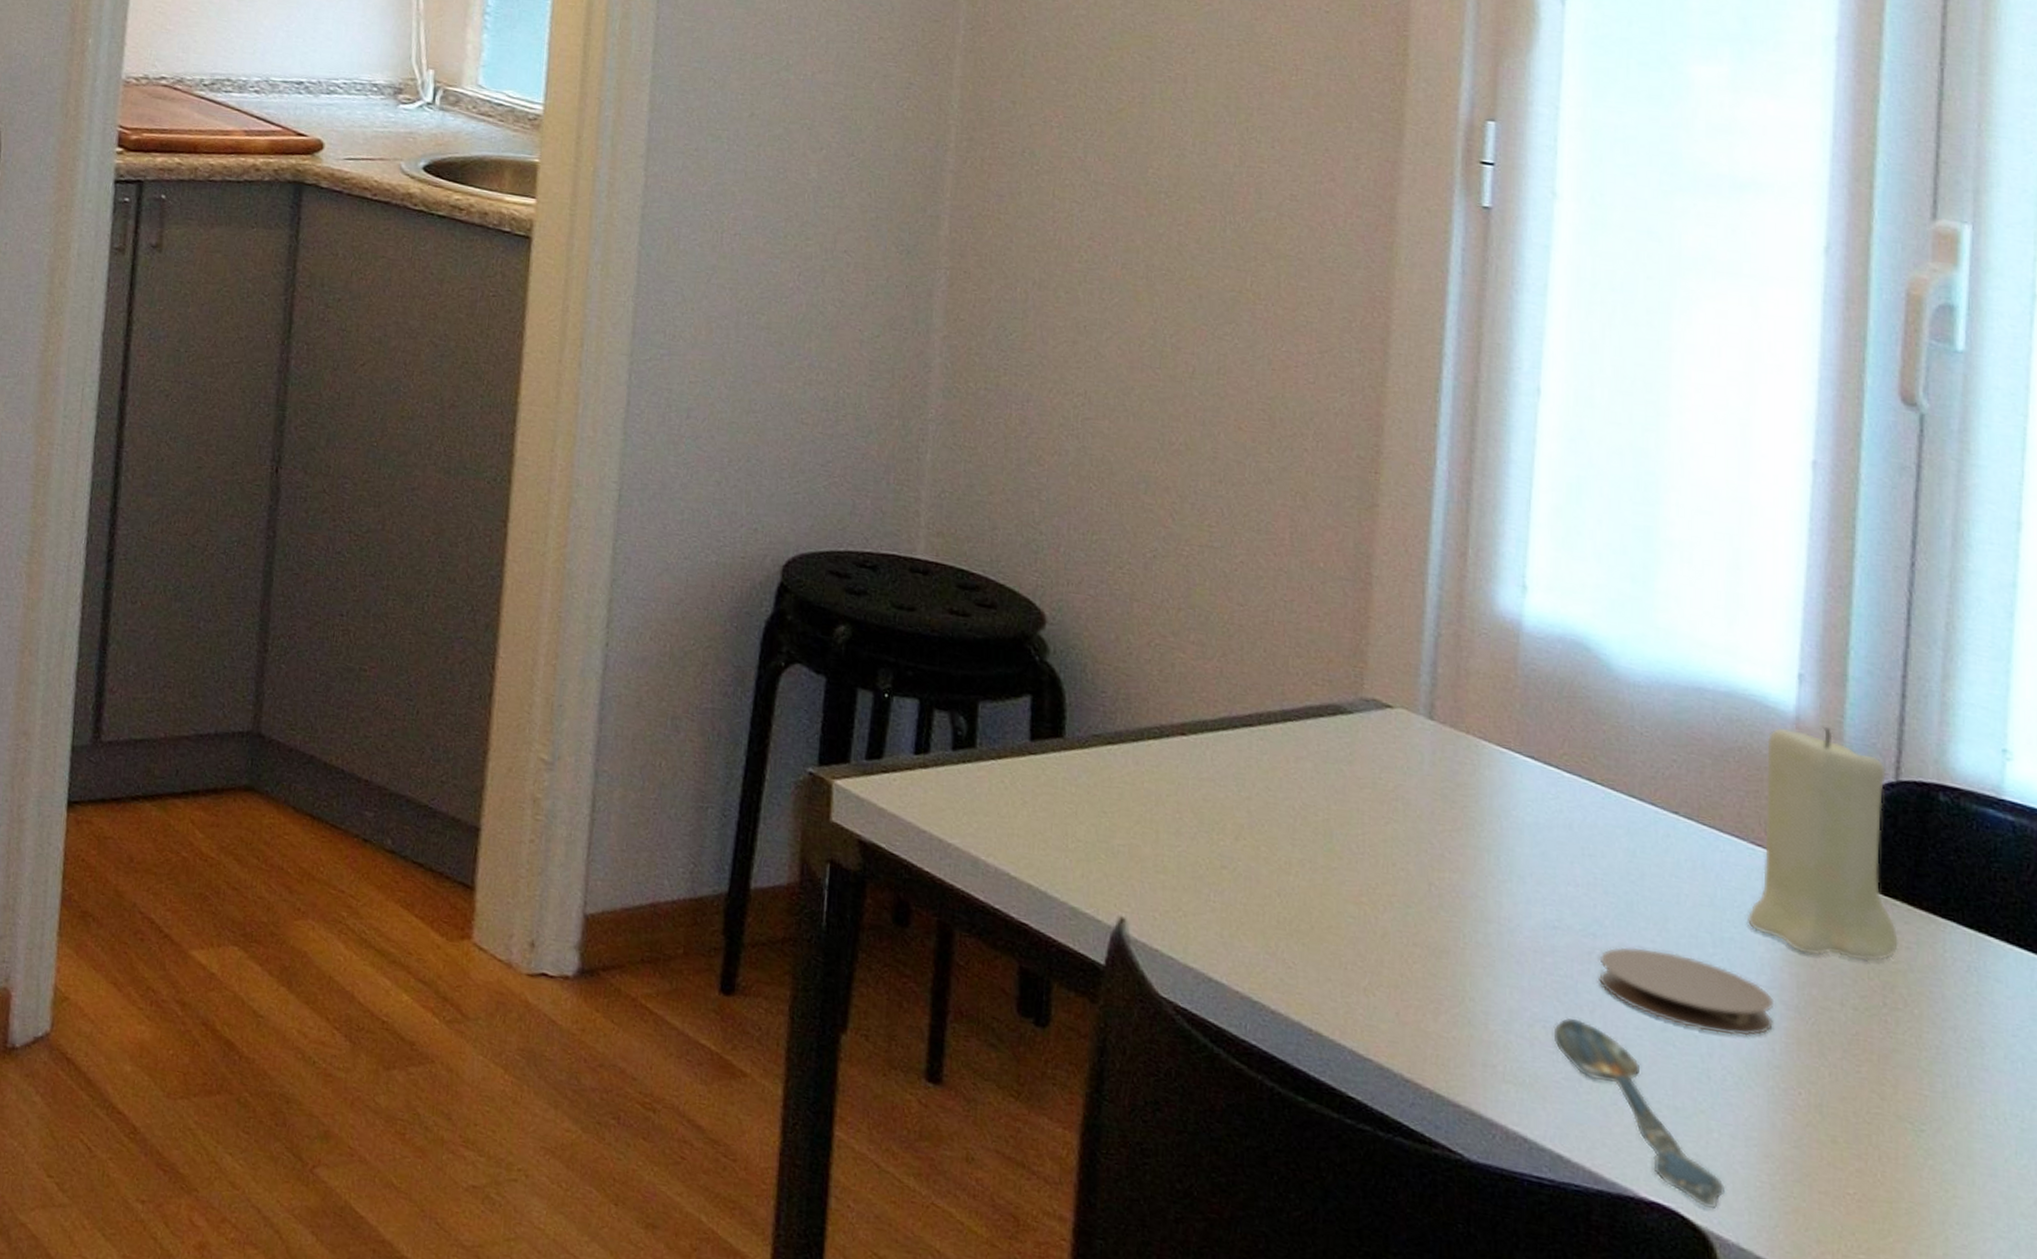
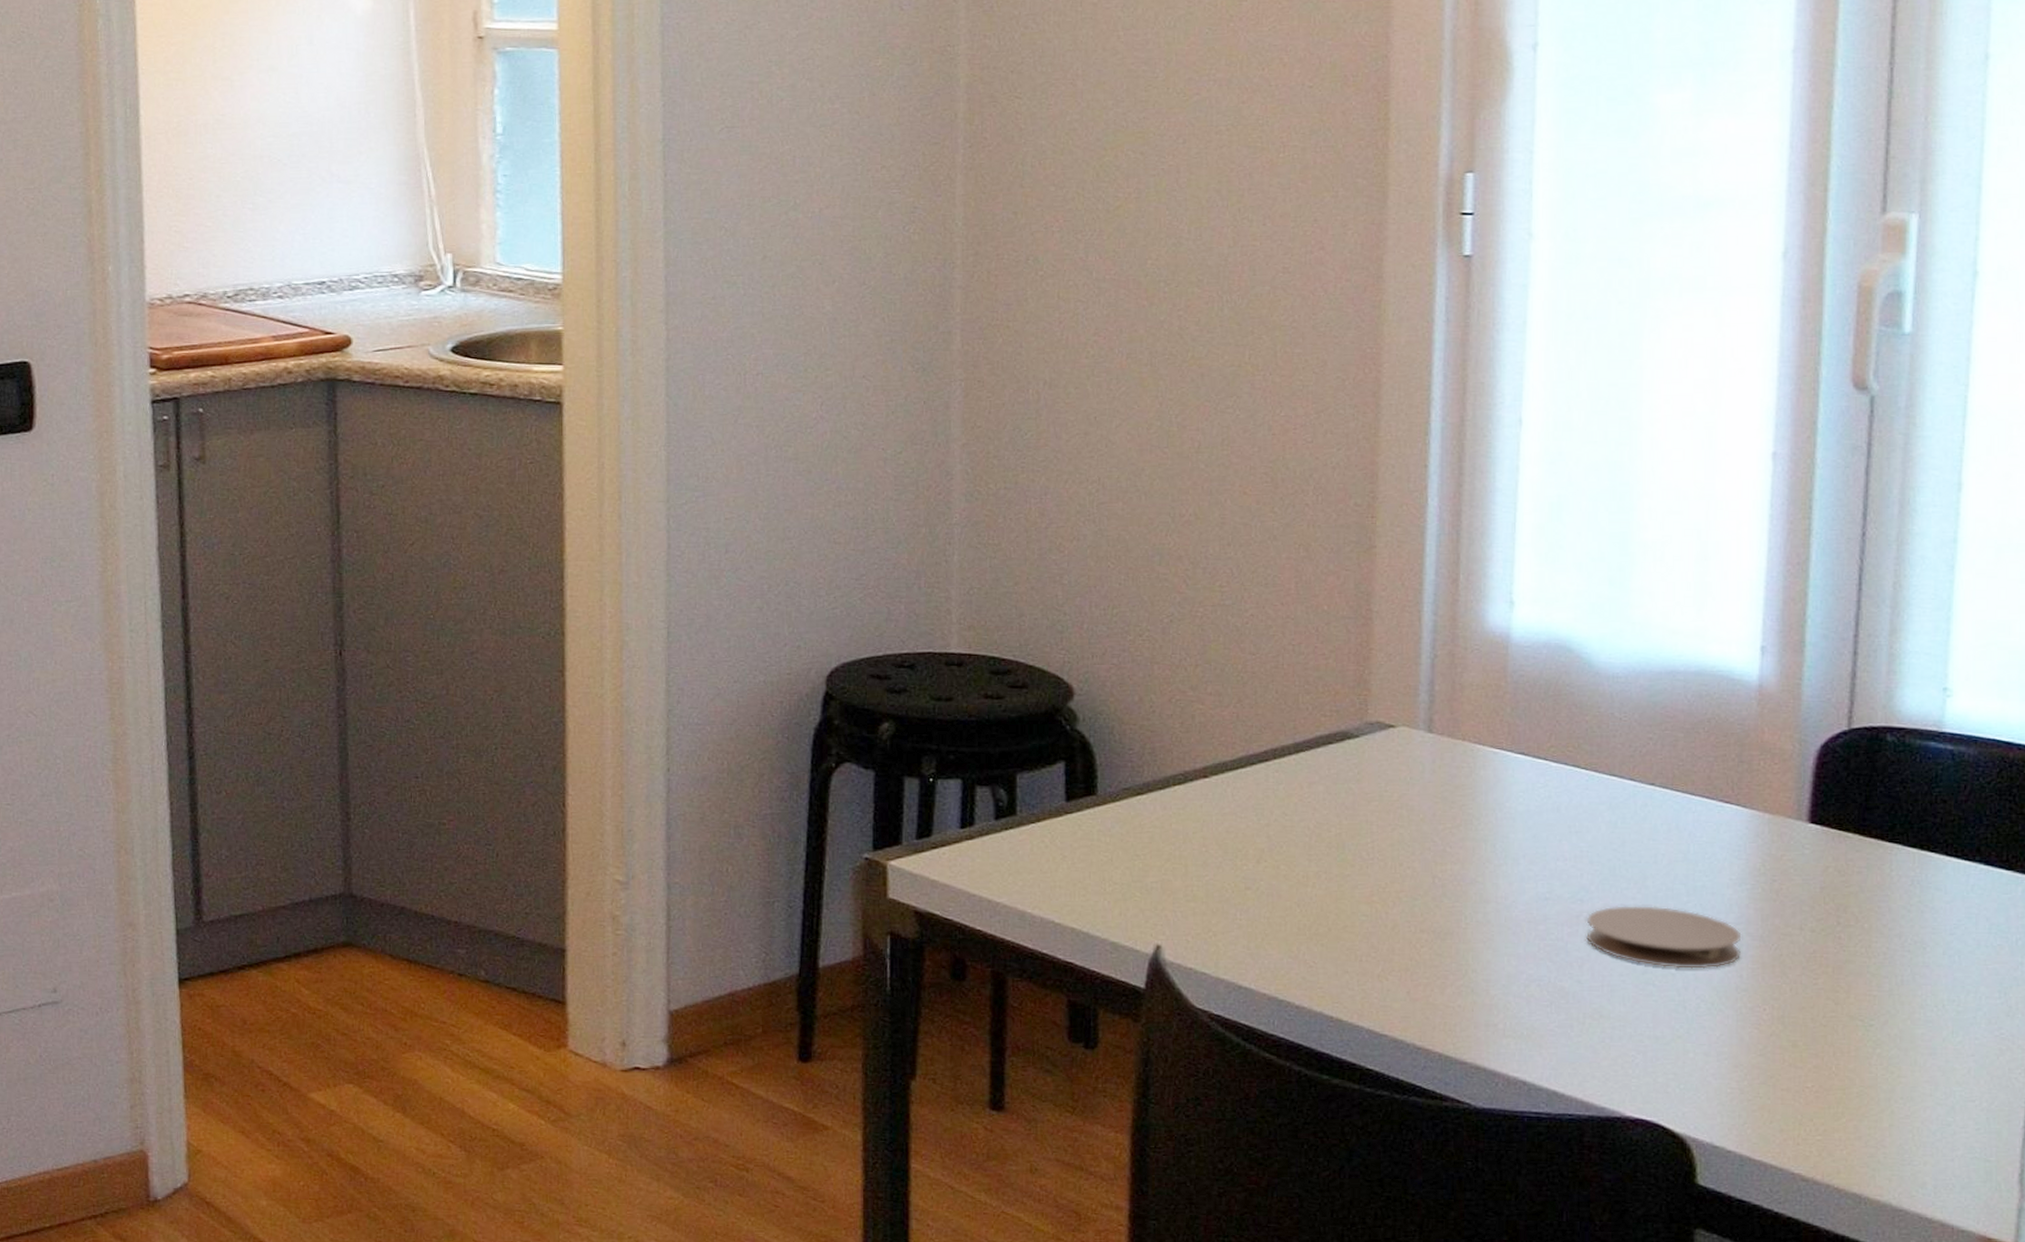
spoon: present [1553,1017,1725,1208] -> none [1547,974,1700,1117]
candle: present [1746,726,1898,962] -> none [1716,689,1850,890]

